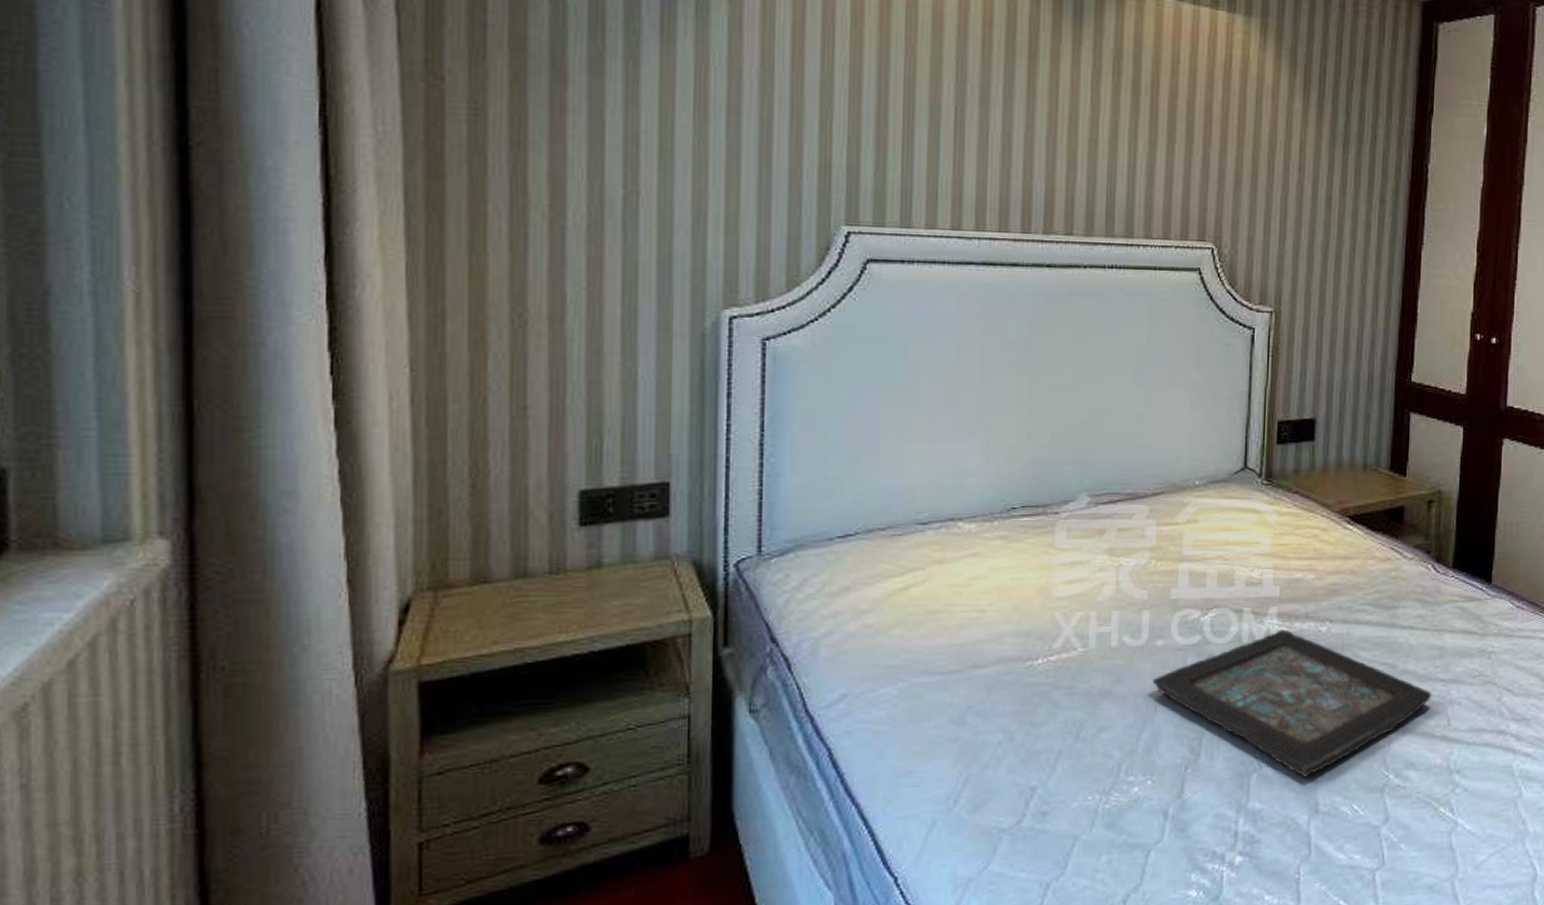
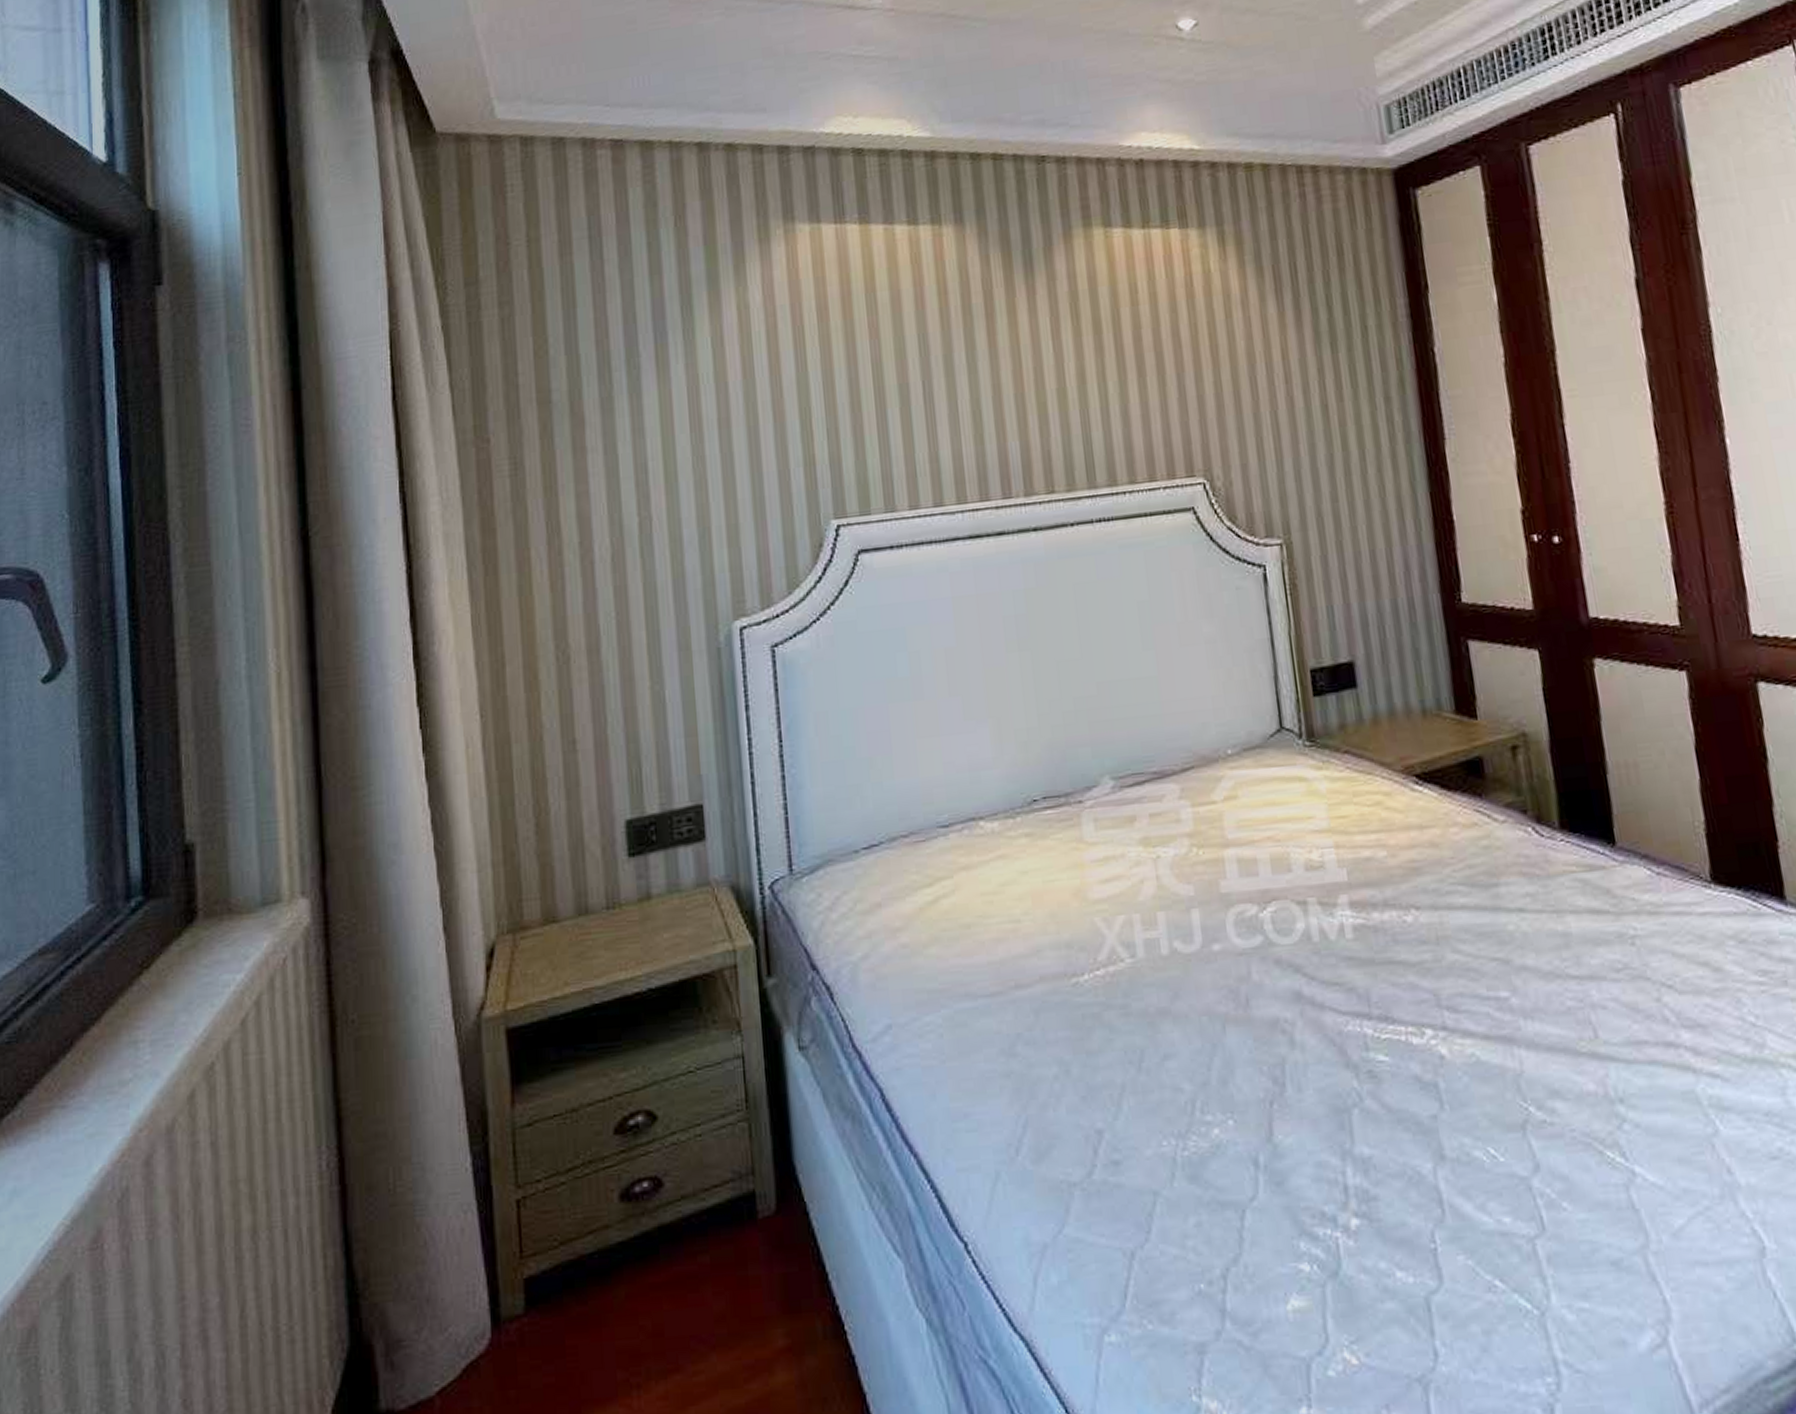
decorative tray: present [1152,629,1432,778] -> none [1215,922,1566,1114]

